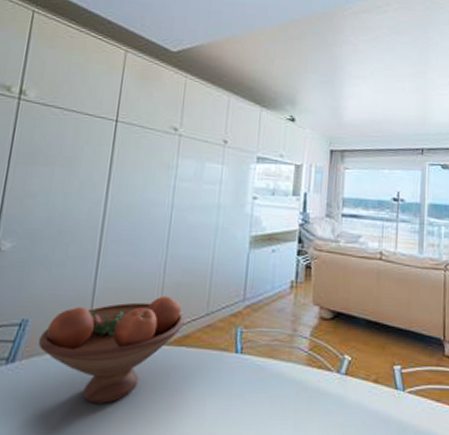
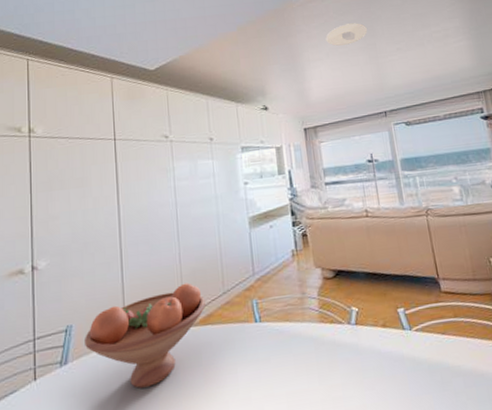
recessed light: none [373,44,420,68] -> present [325,23,367,46]

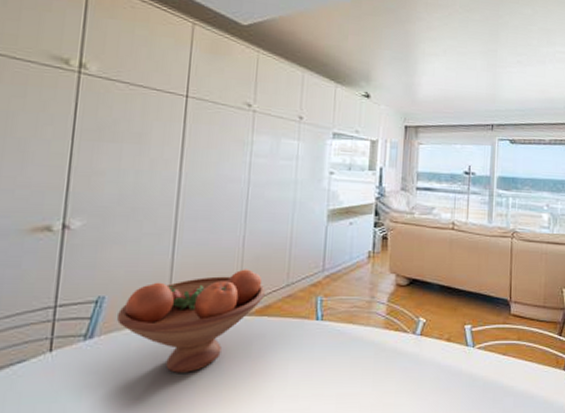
recessed light: present [325,23,367,46] -> none [446,22,491,46]

